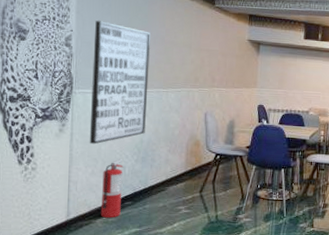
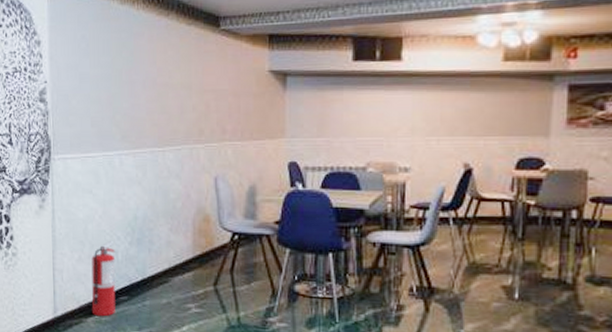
wall art: present [89,21,150,145] -> none [71,66,140,224]

